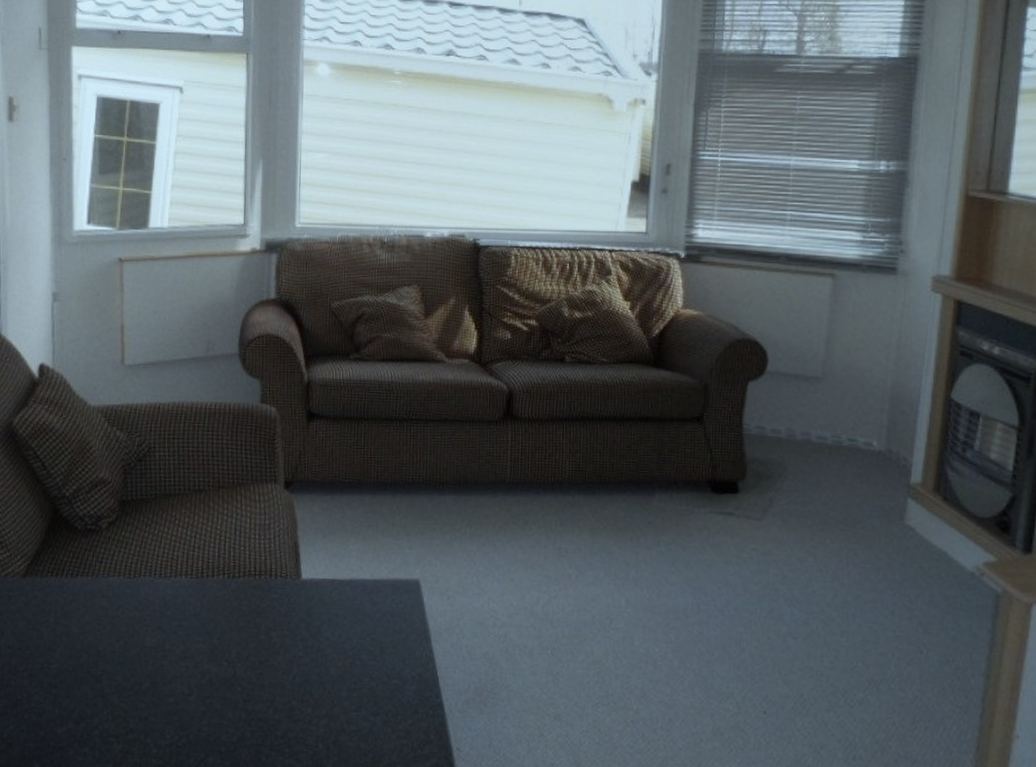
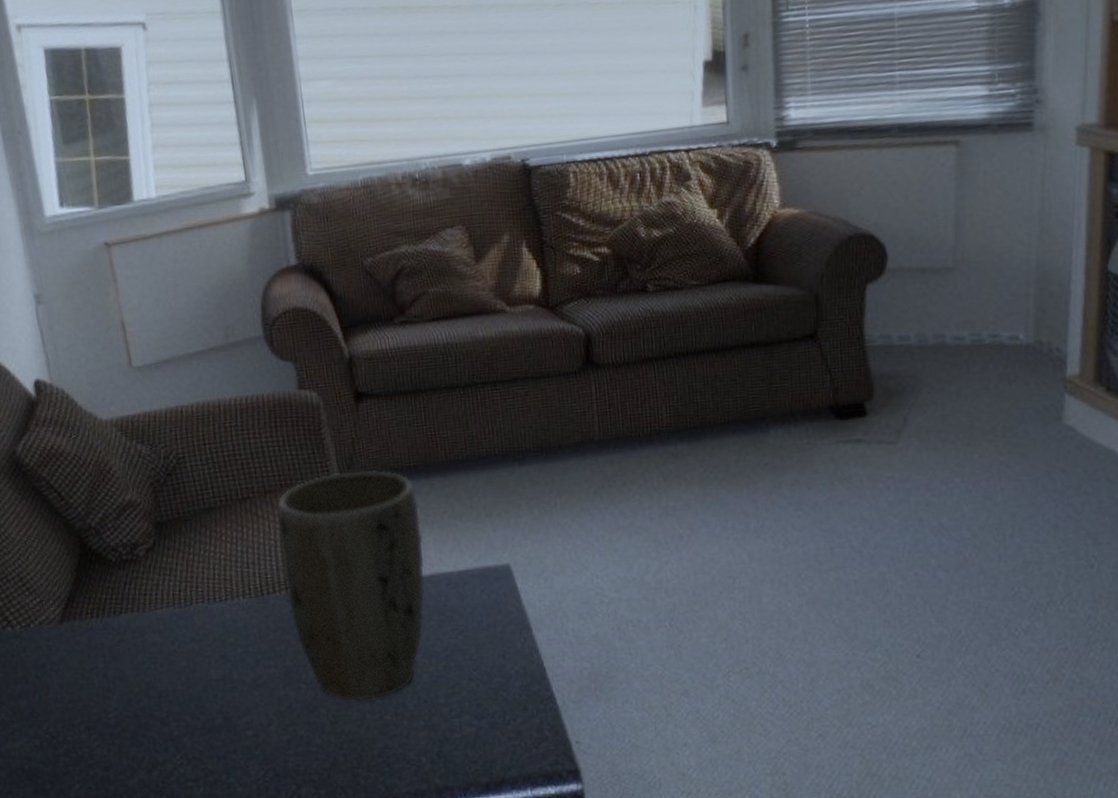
plant pot: none [223,478,348,685] -> present [276,469,425,701]

